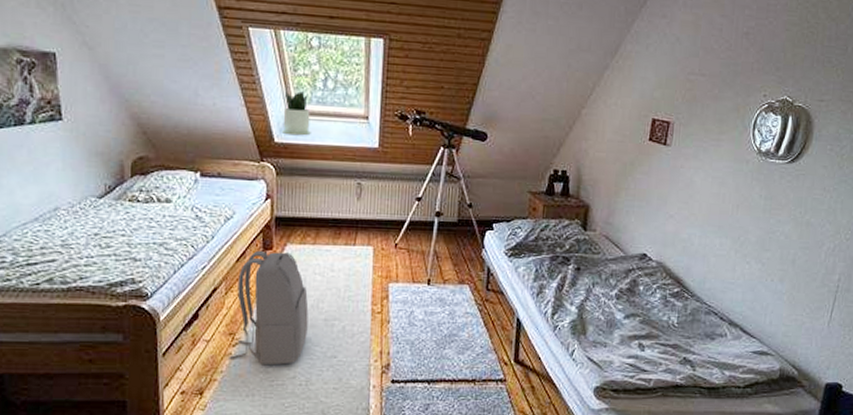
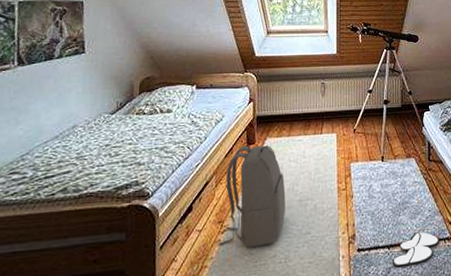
planter: present [281,90,312,136] -> none [260,15,285,50]
slippers: none [432,370,491,405] -> present [393,232,440,268]

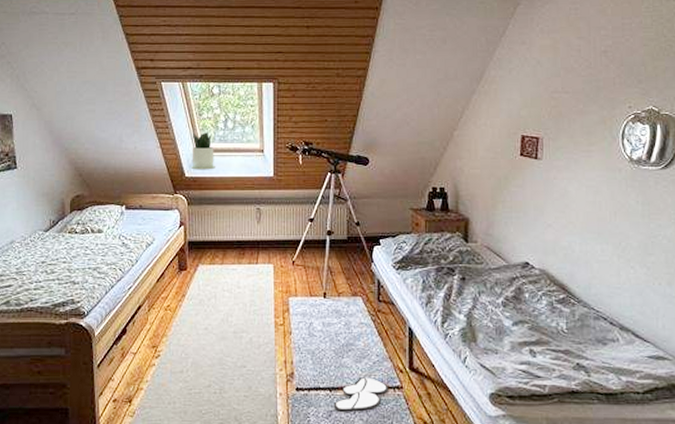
backpack: present [218,145,286,247] -> none [153,271,220,374]
planter: none [260,15,285,50] -> present [190,131,217,170]

